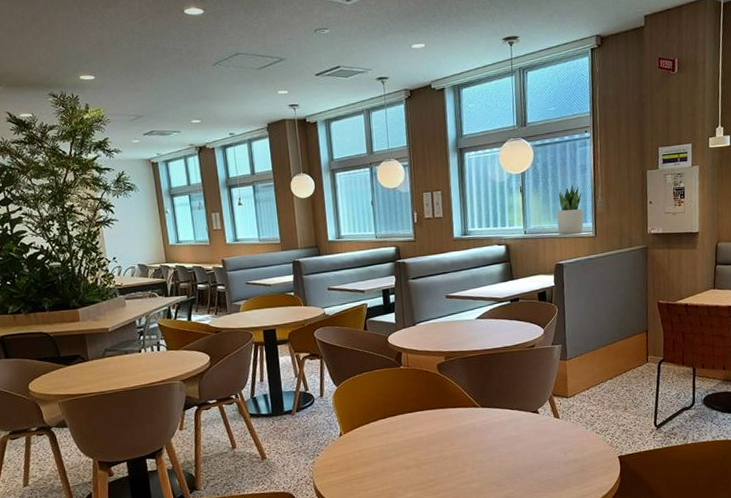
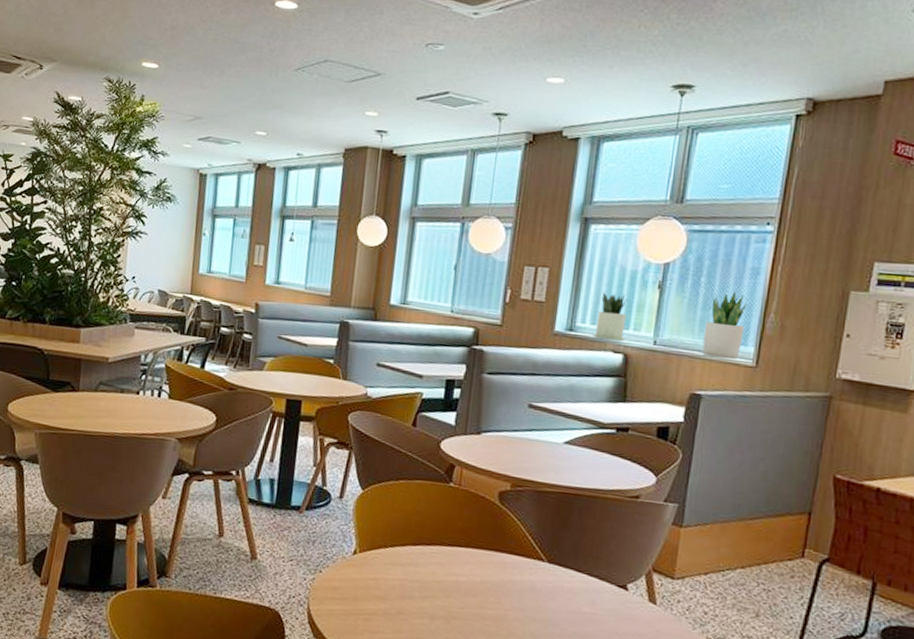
planter: none [481,200,505,238] -> present [593,293,627,342]

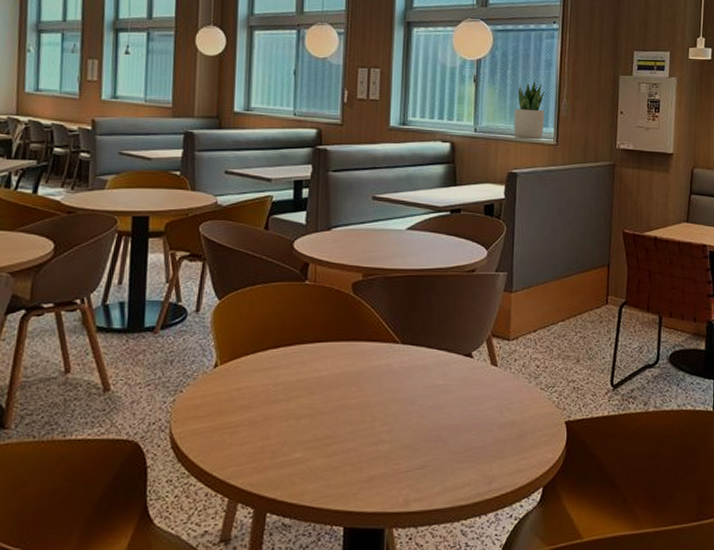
planter: present [593,293,627,342] -> none [423,88,452,132]

